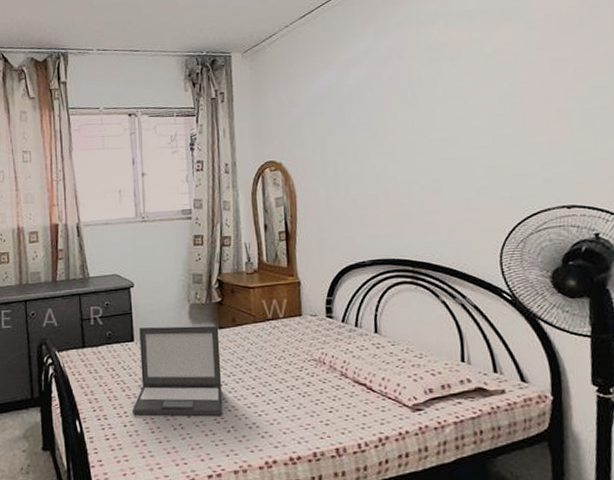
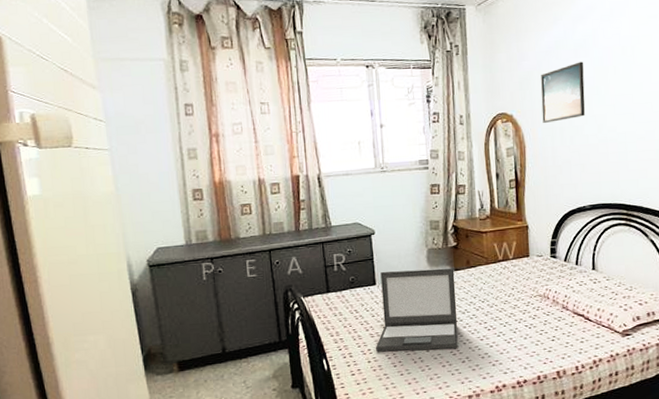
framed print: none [312,107,362,171] -> present [540,61,585,123]

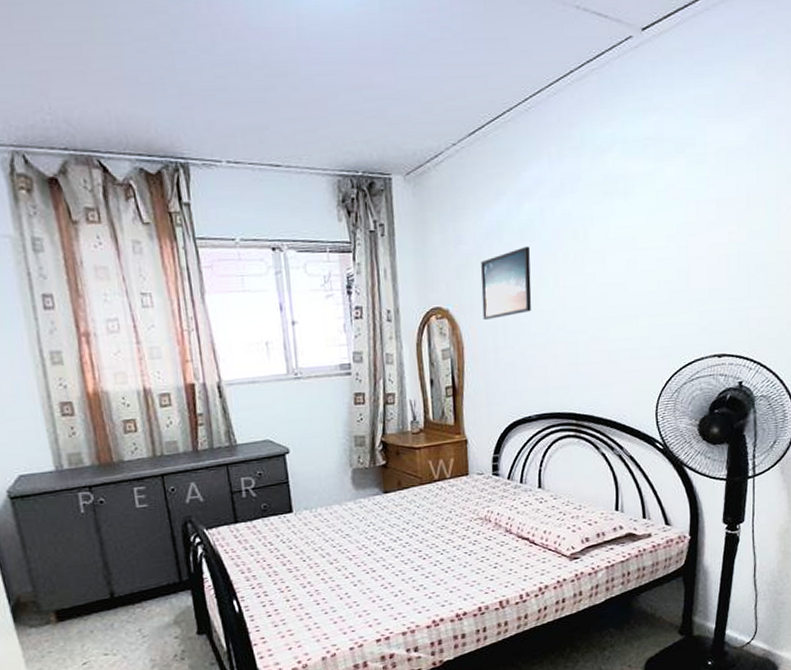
laptop: present [375,268,458,352] -> none [294,490,390,588]

